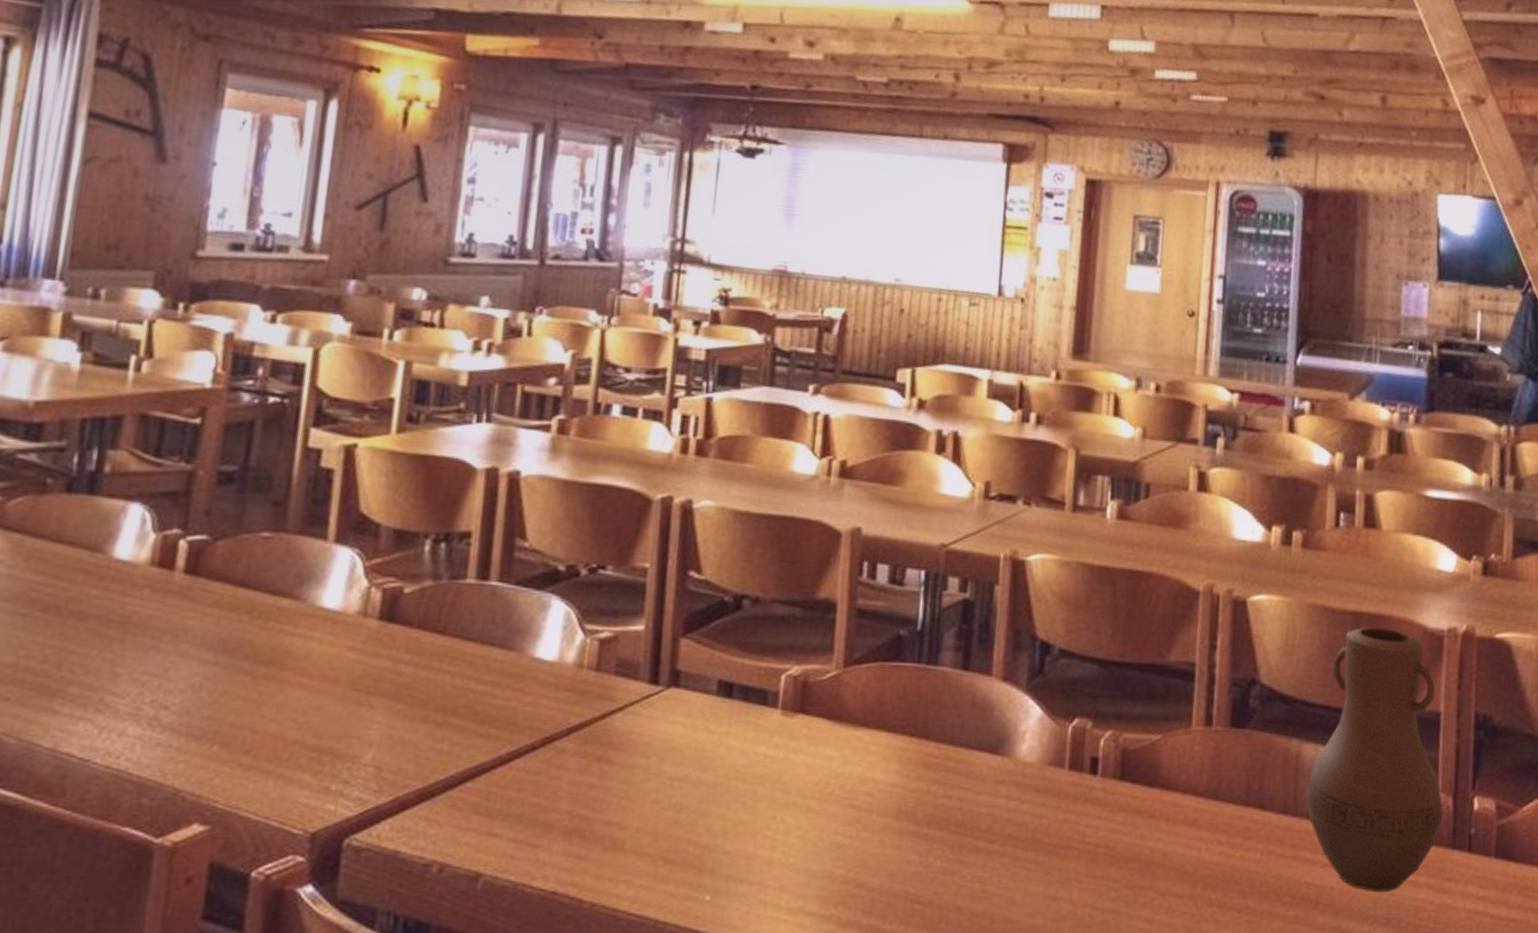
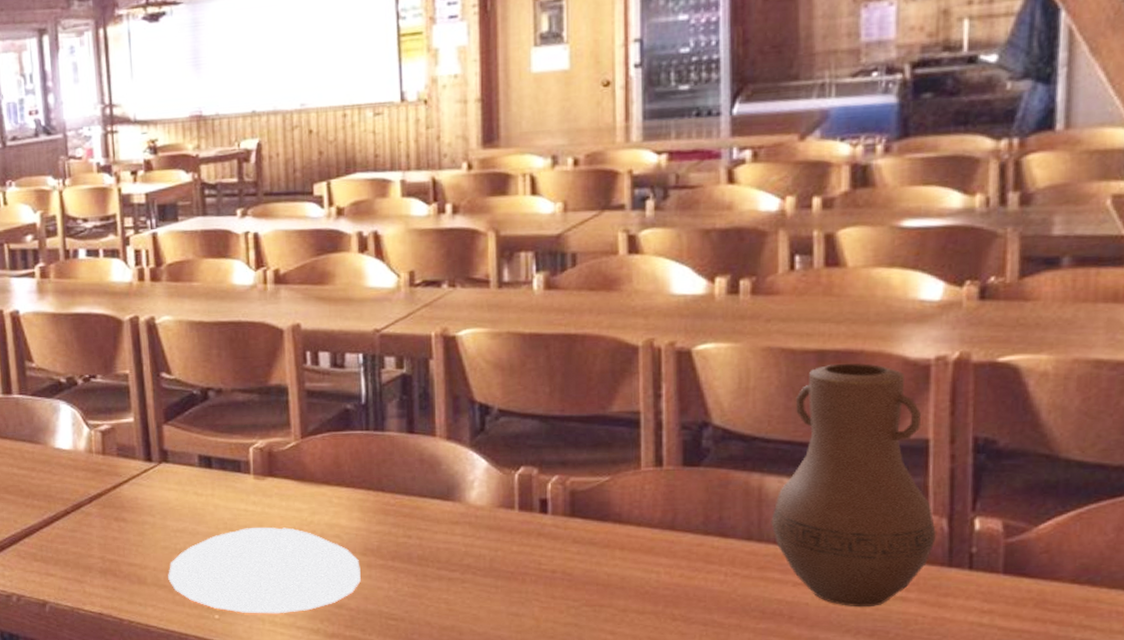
plate: none [653,779,891,895] -> present [168,527,361,614]

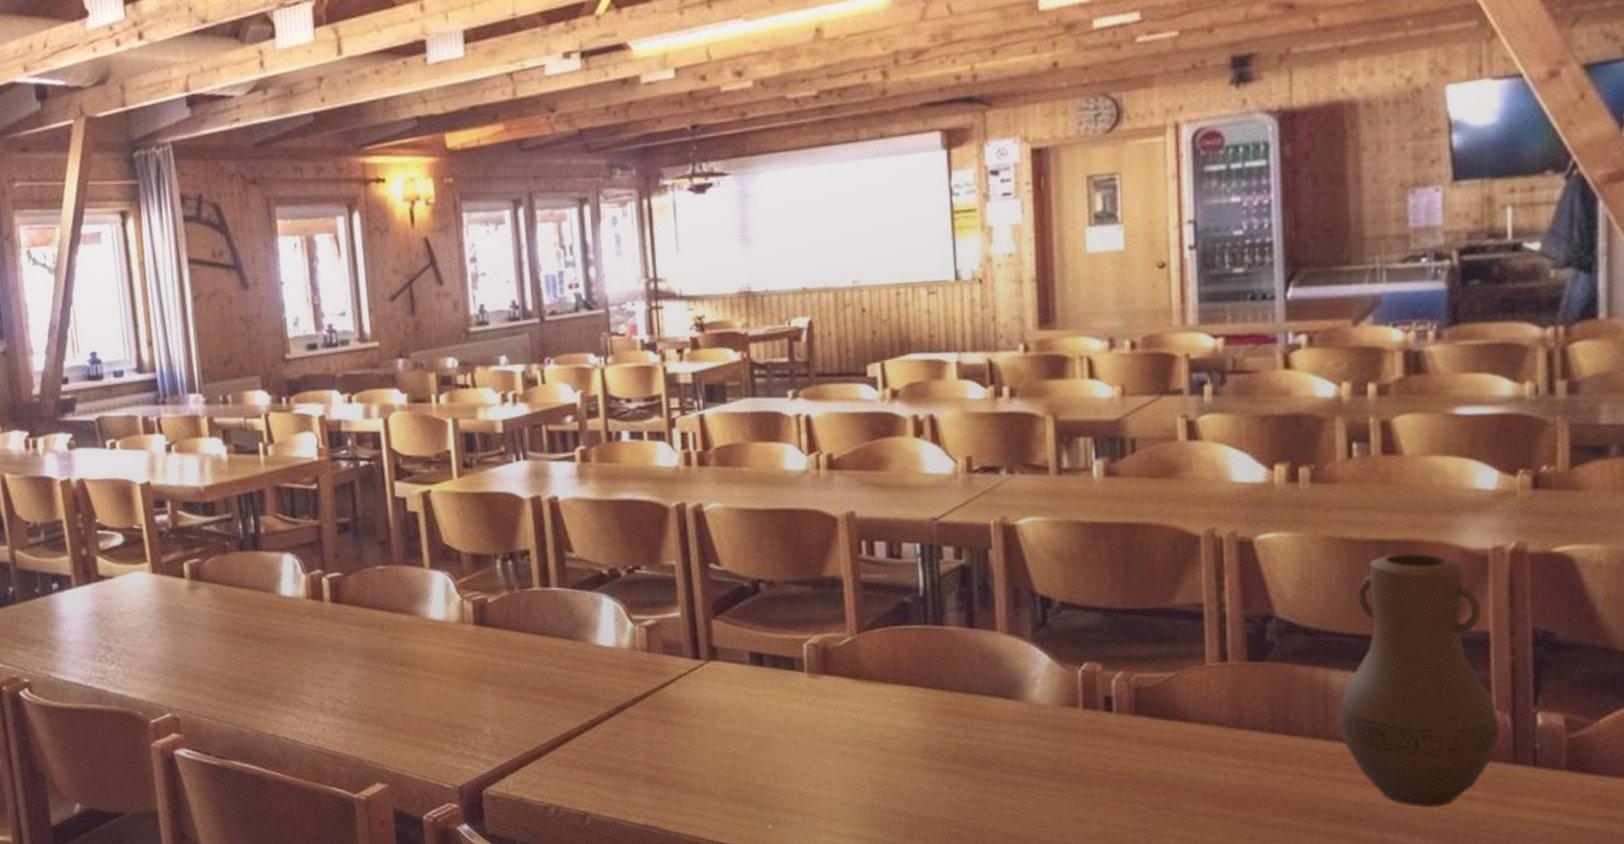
plate: present [168,527,361,614] -> none [718,729,921,823]

